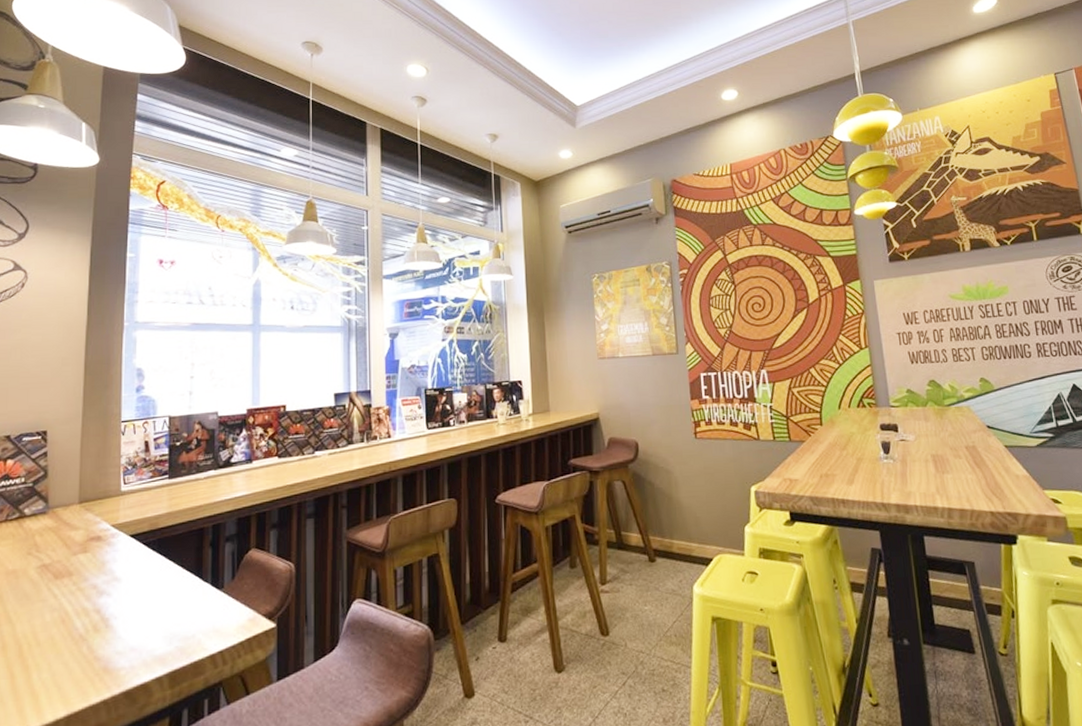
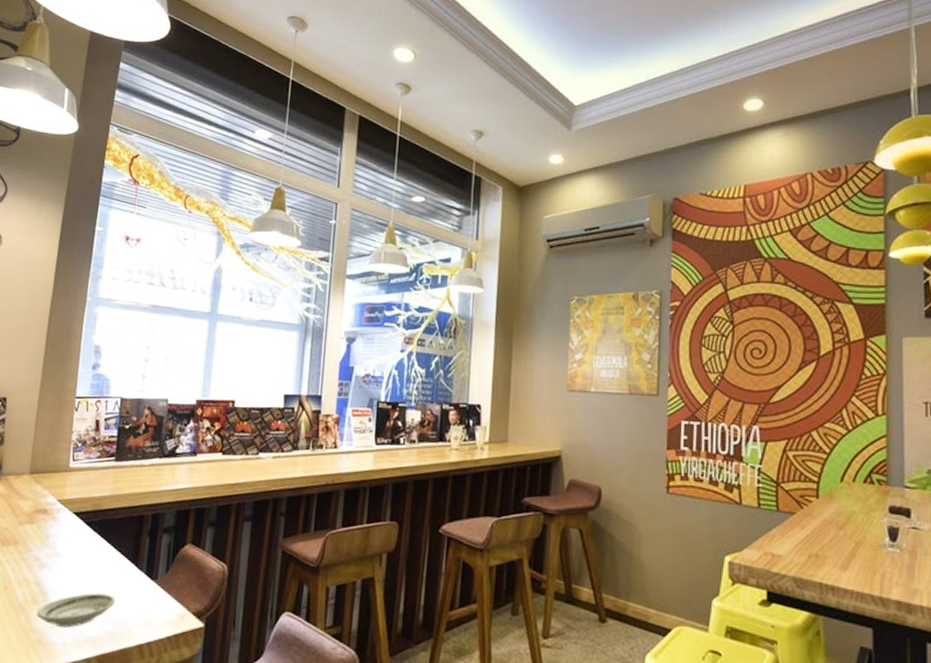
saucer: none [98,610,182,651] -> present [36,592,116,628]

